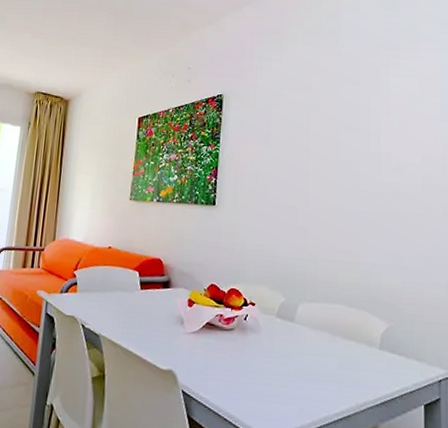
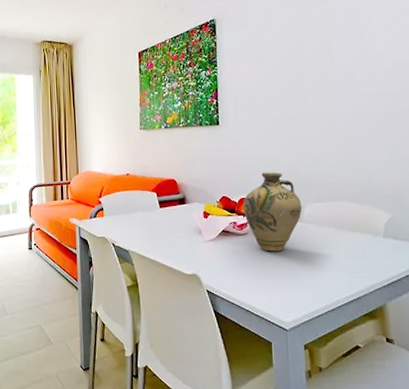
jug: none [231,262,295,354] -> present [242,172,302,252]

